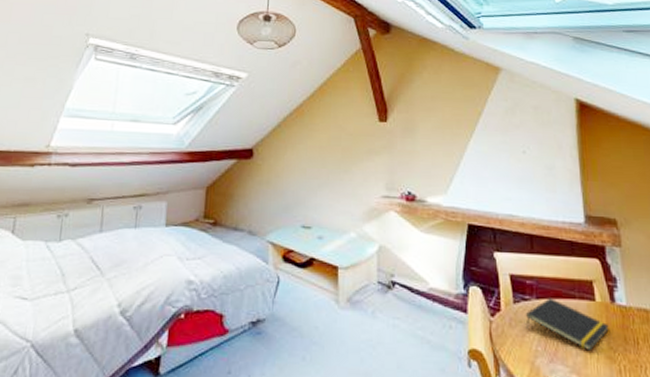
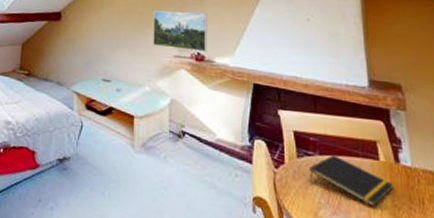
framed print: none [359,145,419,190] -> present [153,10,207,52]

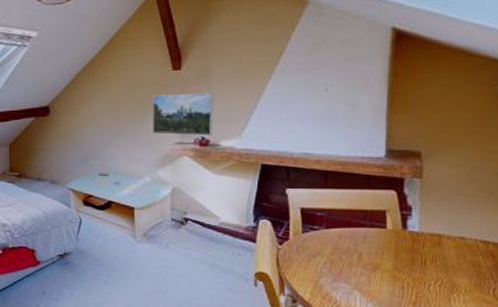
notepad: present [308,154,393,207] -> none [313,227,397,271]

